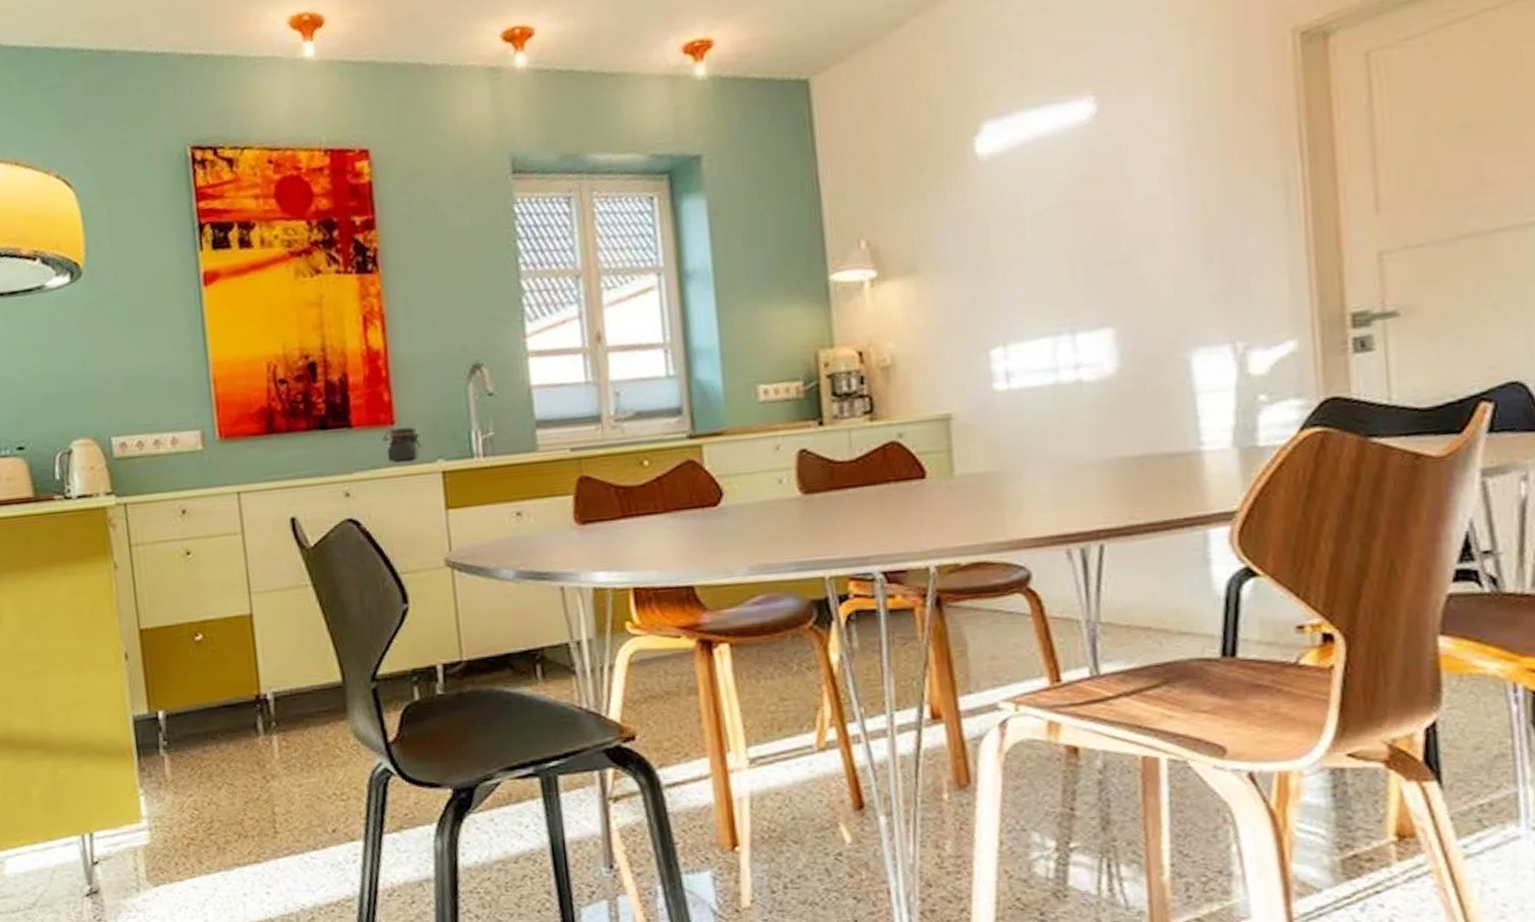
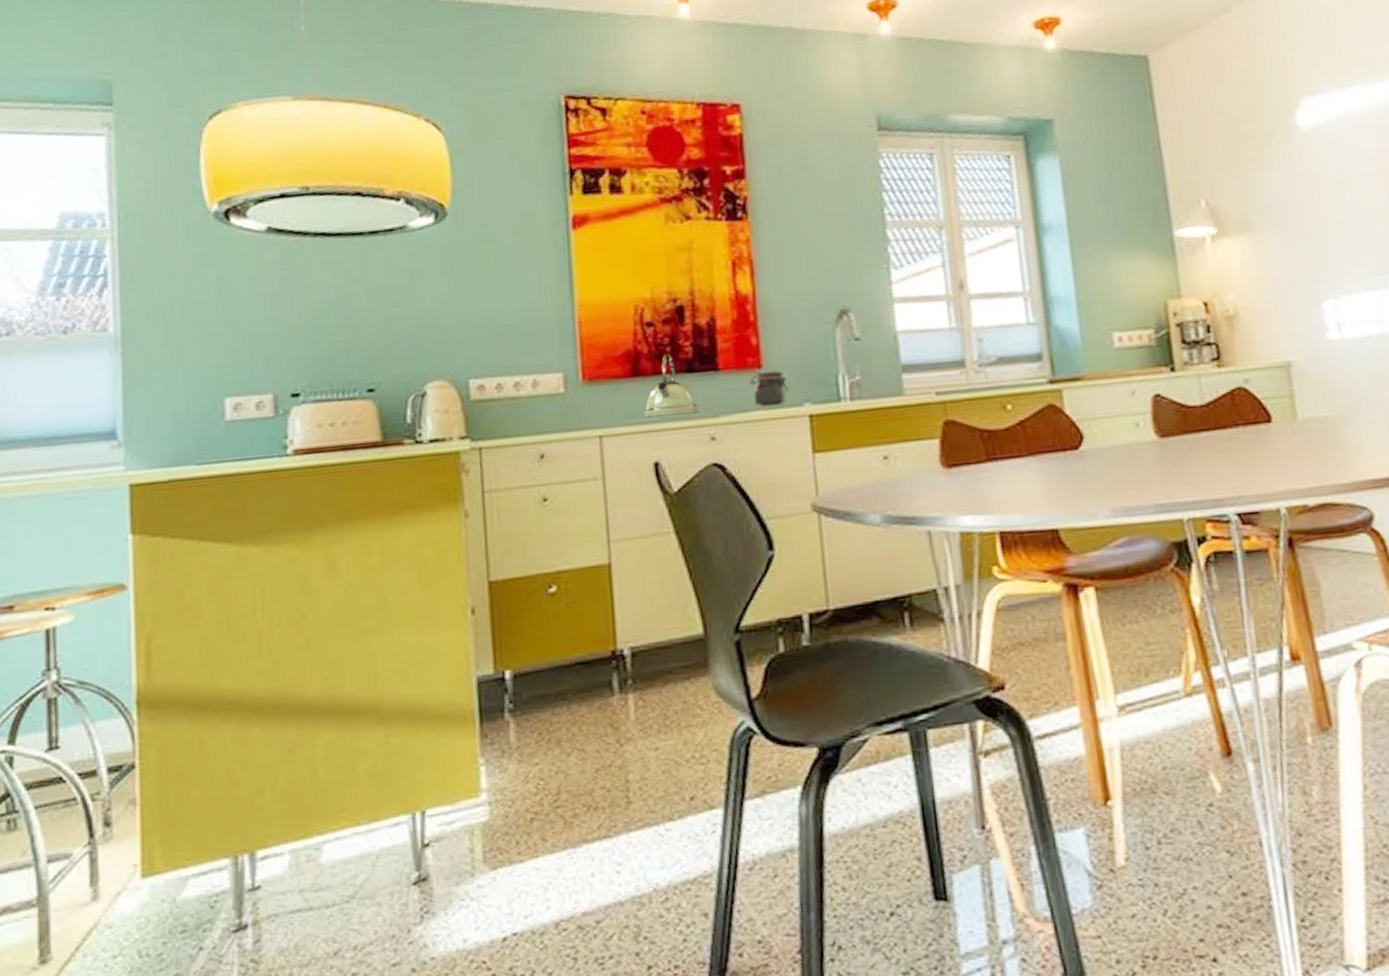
kettle: none [279,409,334,475] -> present [643,352,700,418]

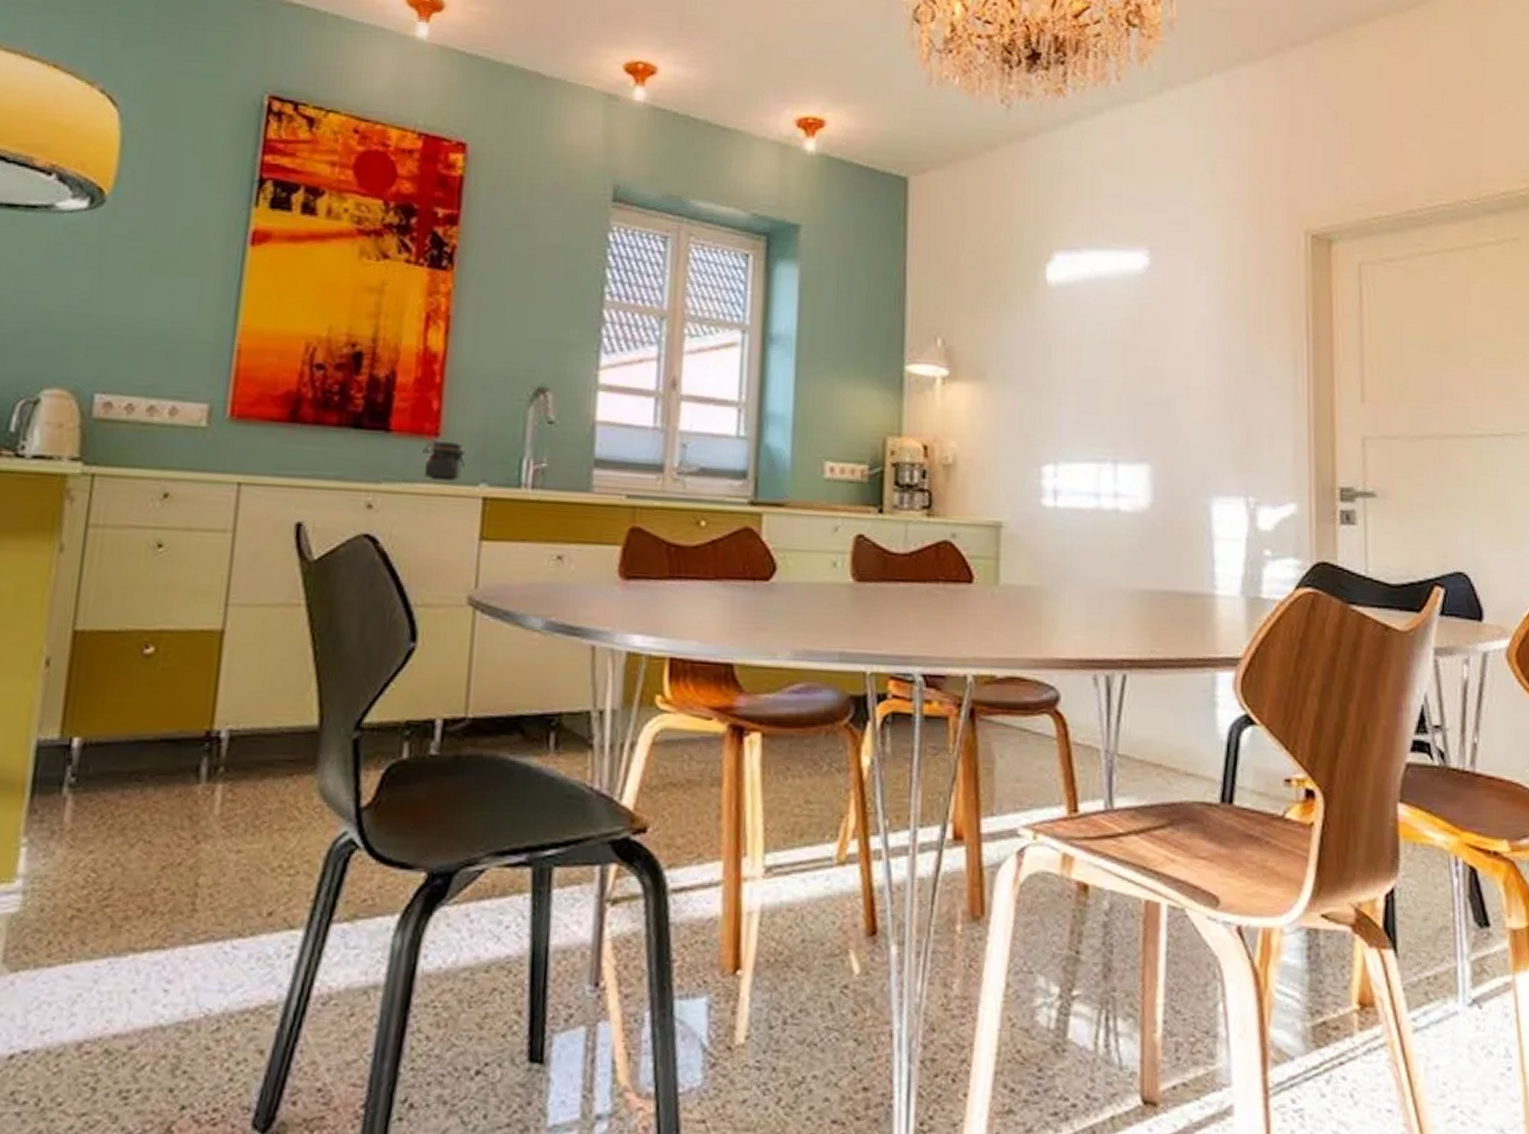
kettle: present [643,352,700,418] -> none [293,401,361,475]

